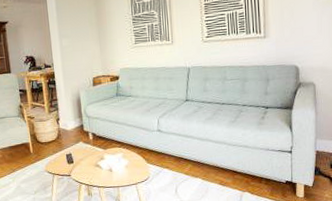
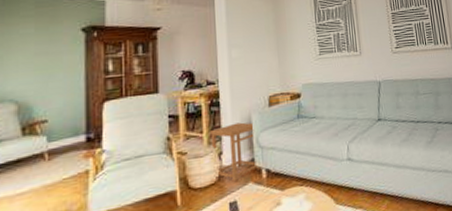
side table: none [50,97,88,140] -> present [210,122,261,182]

